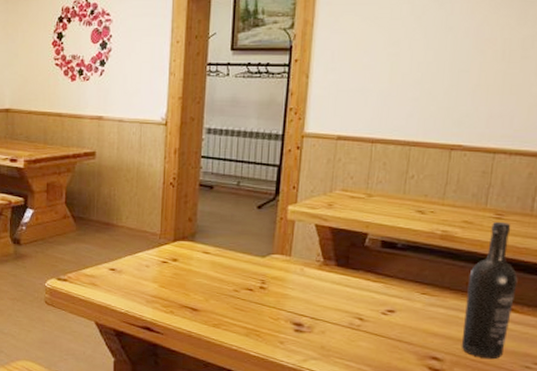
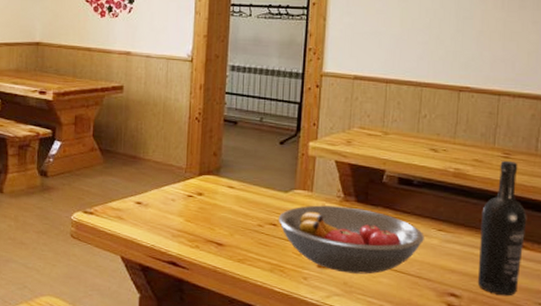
fruit bowl: none [254,270,407,338] -> present [278,205,424,274]

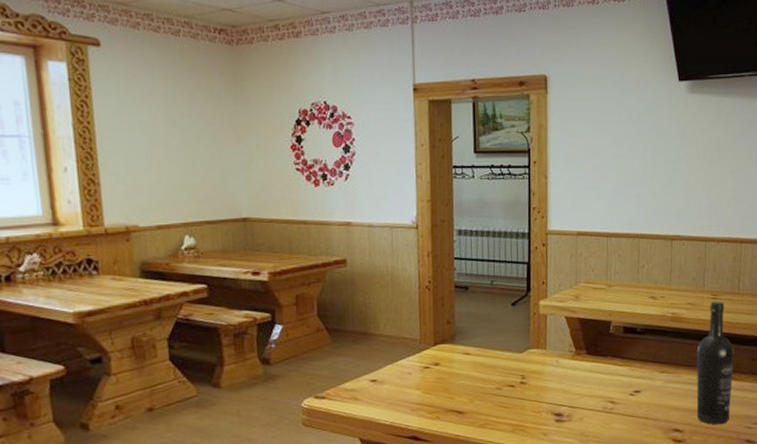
fruit bowl: present [278,205,424,274] -> none [515,360,649,424]

